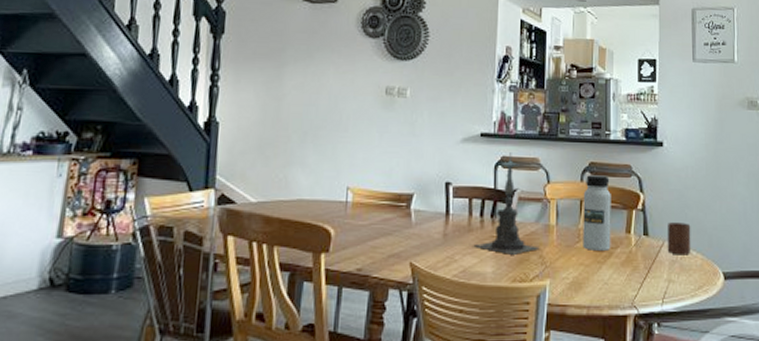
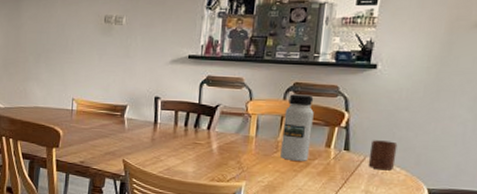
candle holder: present [473,152,540,255] -> none [177,72,238,159]

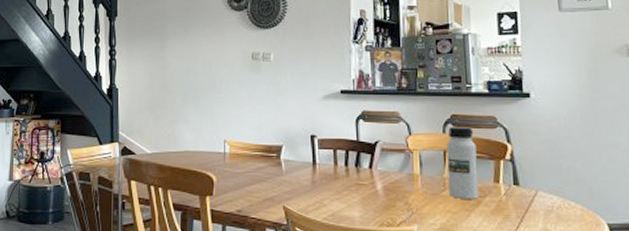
cup: present [368,140,398,171] -> none [539,173,569,206]

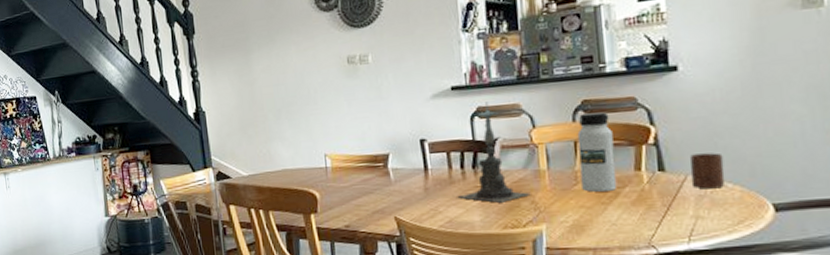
candle holder: none [340,107,405,201] -> present [457,102,531,203]
cup: none [539,173,569,206] -> present [689,153,725,189]

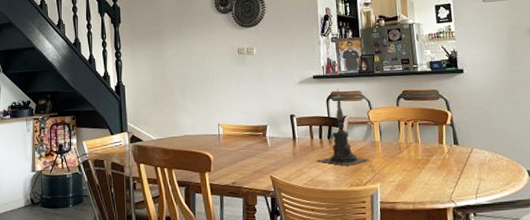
water bottle: present [577,112,617,192] -> none [400,100,428,159]
cup: present [689,153,725,189] -> none [474,132,497,159]

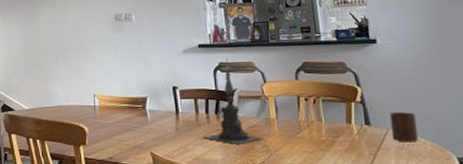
cup: none [474,132,497,159] -> present [389,112,419,142]

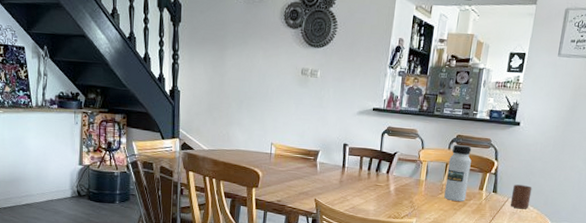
candle holder: present [202,59,263,144] -> none [361,124,411,199]
water bottle: none [299,73,333,139] -> present [444,145,472,201]

